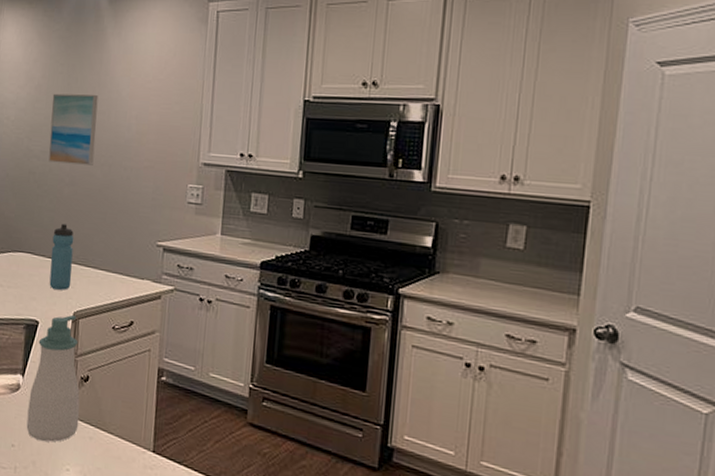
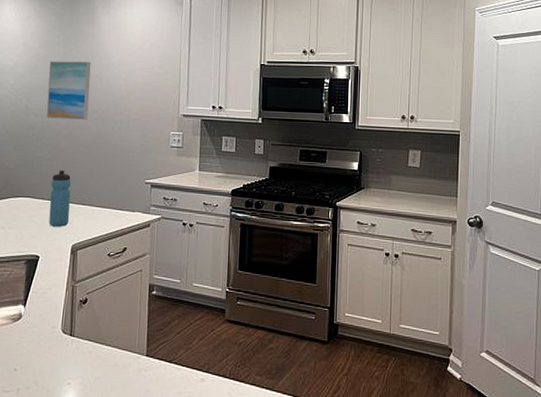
soap bottle: present [26,315,80,442] -> none [28,248,80,362]

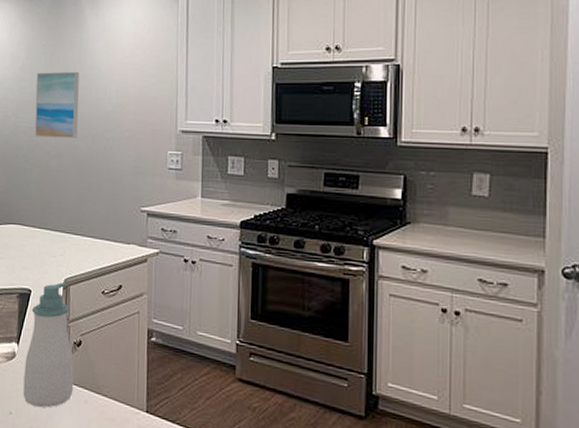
soap bottle: none [28,248,80,362] -> present [23,282,74,408]
water bottle: present [49,170,72,227] -> none [40,195,62,259]

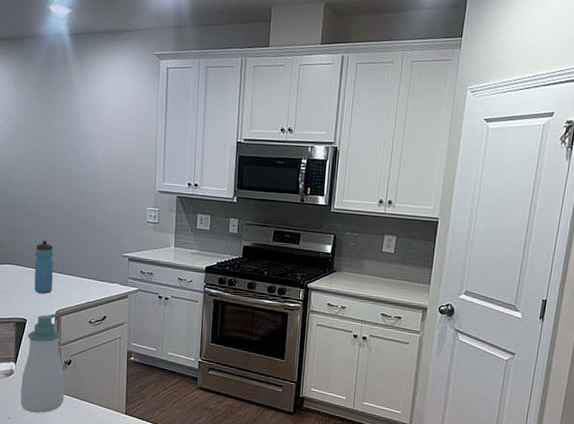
wall art: present [35,72,80,138] -> none [28,132,70,193]
water bottle: none [40,195,62,259] -> present [34,240,54,294]

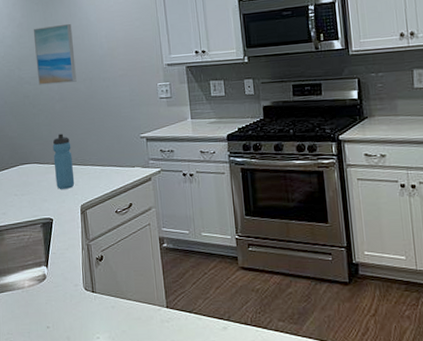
soap bottle: present [20,313,65,413] -> none [55,208,101,319]
wall art: none [28,132,70,193] -> present [33,24,77,85]

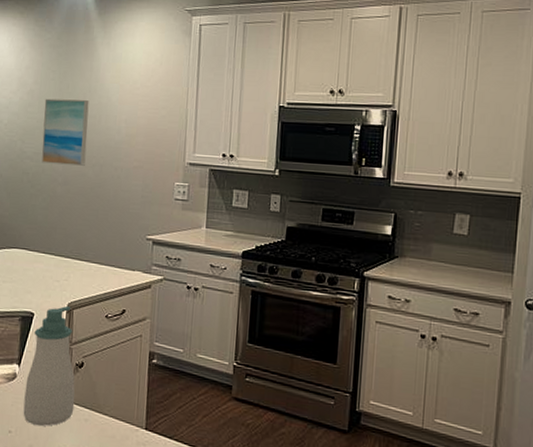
water bottle: present [52,133,75,189] -> none [44,220,68,283]
soap bottle: none [55,208,101,319] -> present [23,306,75,427]

